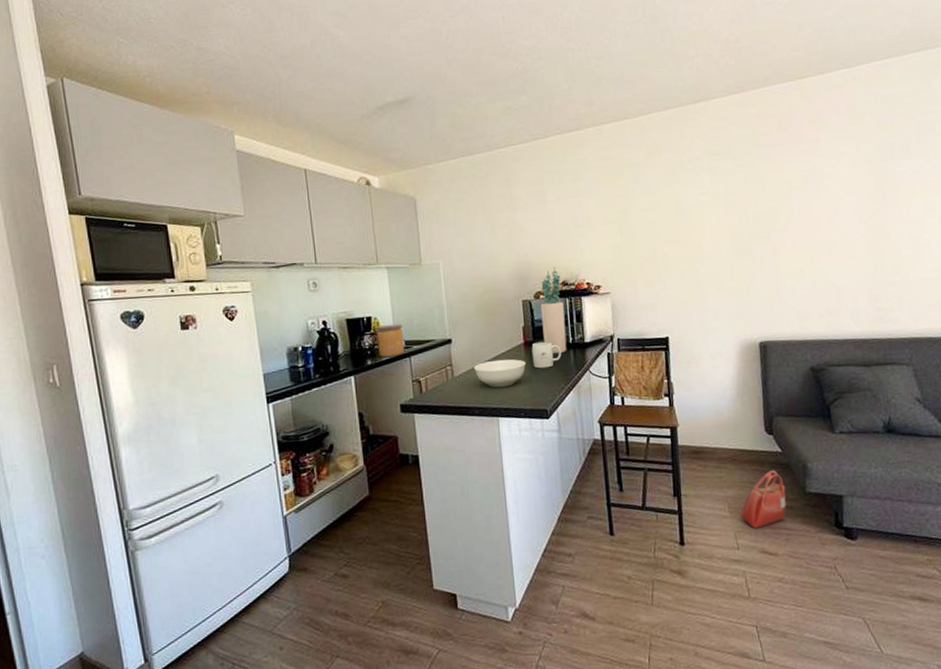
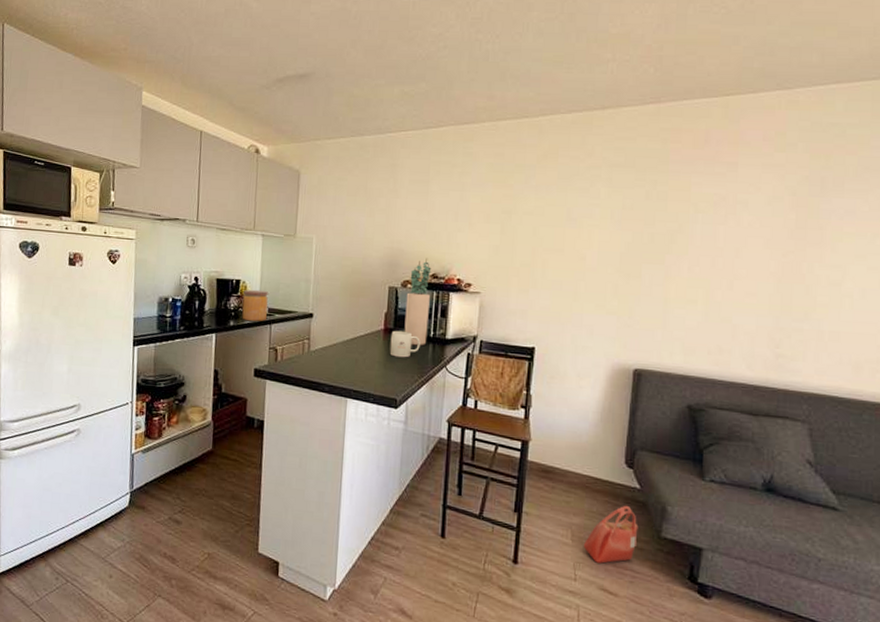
bowl: present [474,359,526,388] -> none [330,341,383,370]

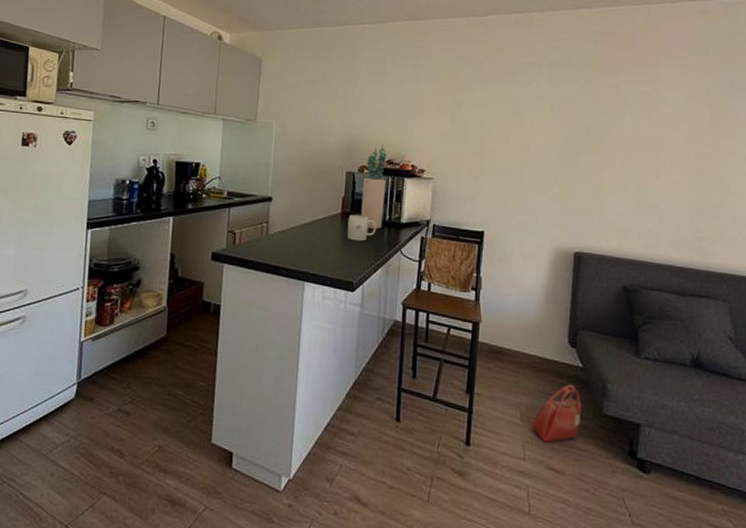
jar: present [242,289,268,322] -> none [200,172,228,205]

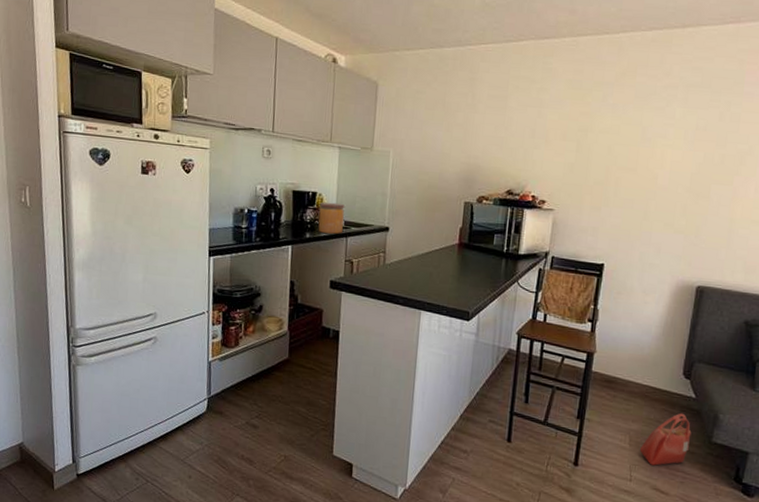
jar: none [200,172,228,205] -> present [318,202,345,235]
mug: present [346,214,376,242] -> none [463,245,494,272]
vase: present [361,144,387,230] -> none [478,174,507,261]

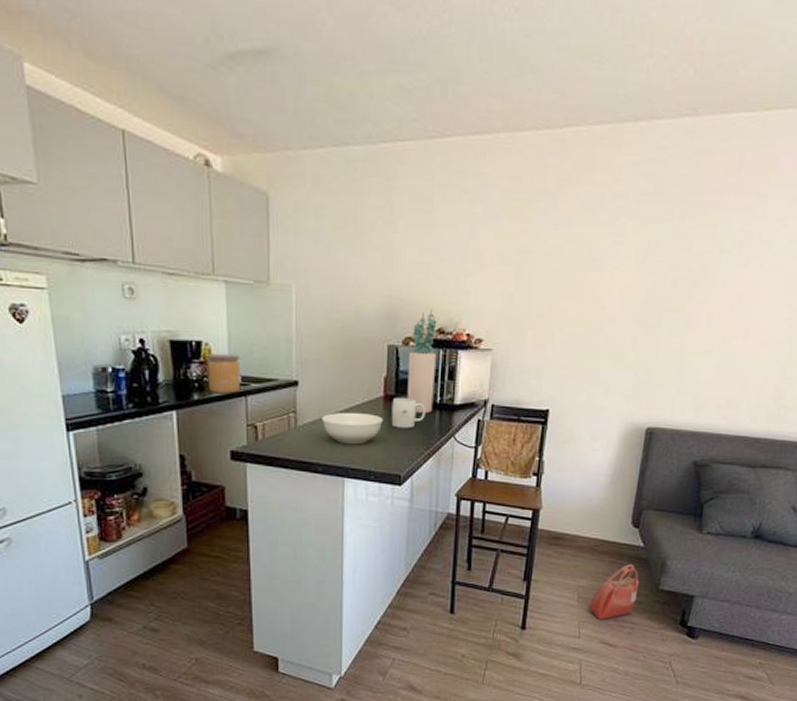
bowl: none [406,255,457,283] -> present [322,412,384,445]
mug: none [463,245,494,272] -> present [391,397,426,429]
vase: none [478,174,507,261] -> present [407,308,437,414]

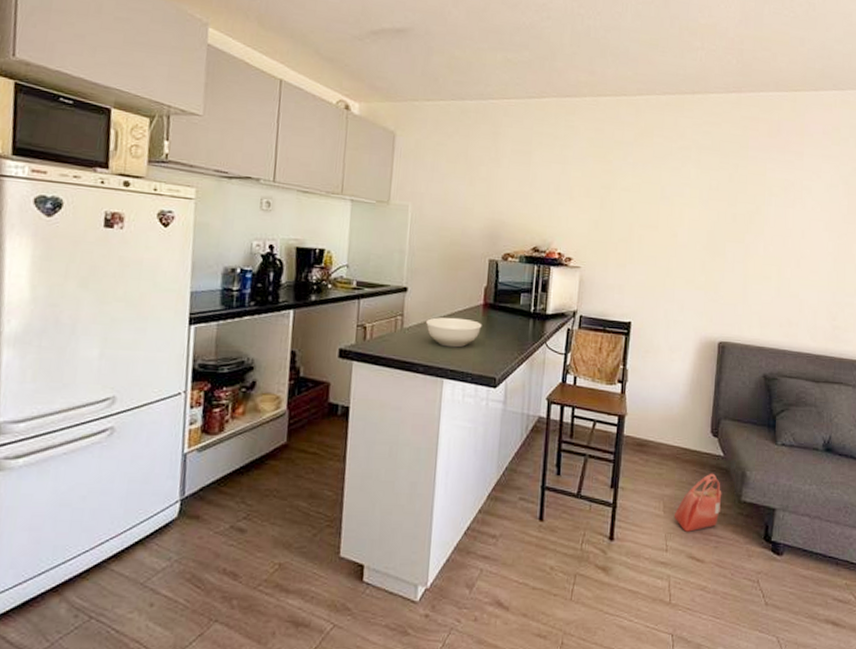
jar: present [208,353,240,394] -> none [325,260,357,297]
mug: present [391,397,426,429] -> none [489,305,521,335]
vase: present [407,308,437,414] -> none [504,230,533,322]

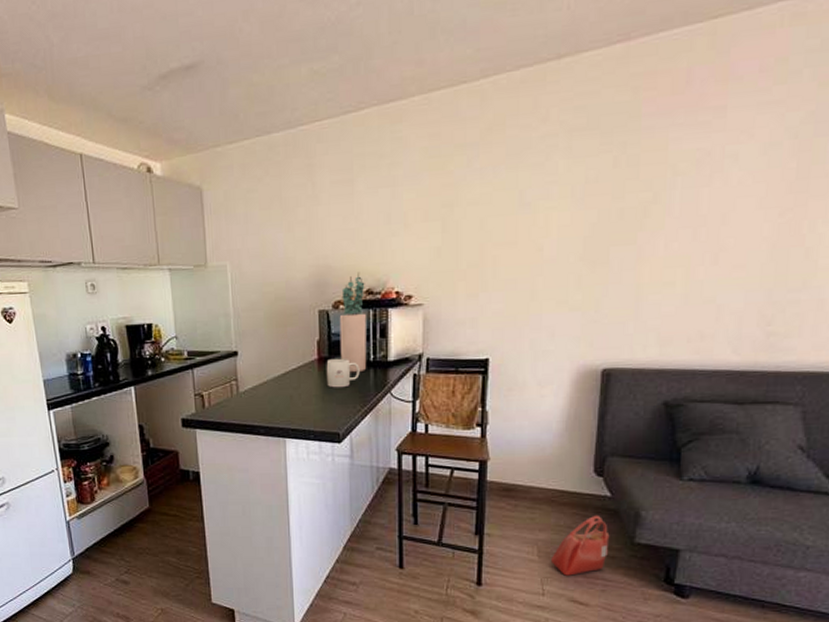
bowl: present [426,317,482,348] -> none [261,375,319,407]
mug: none [489,305,521,335] -> present [326,358,360,388]
vase: none [504,230,533,322] -> present [339,271,367,373]

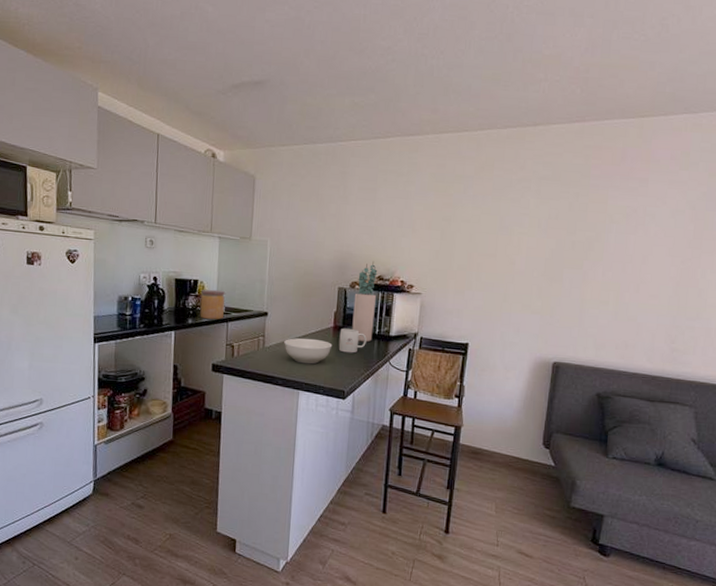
jar: none [158,332,187,369] -> present [200,289,225,320]
bowl: none [261,375,319,407] -> present [284,338,333,364]
handbag: present [550,515,610,576] -> none [505,480,552,531]

